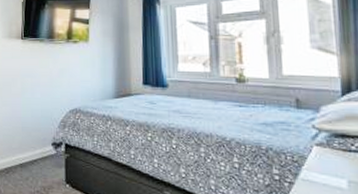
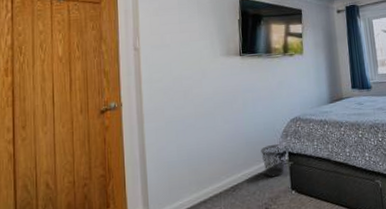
wastebasket: none [36,134,60,167] -> present [261,144,285,178]

